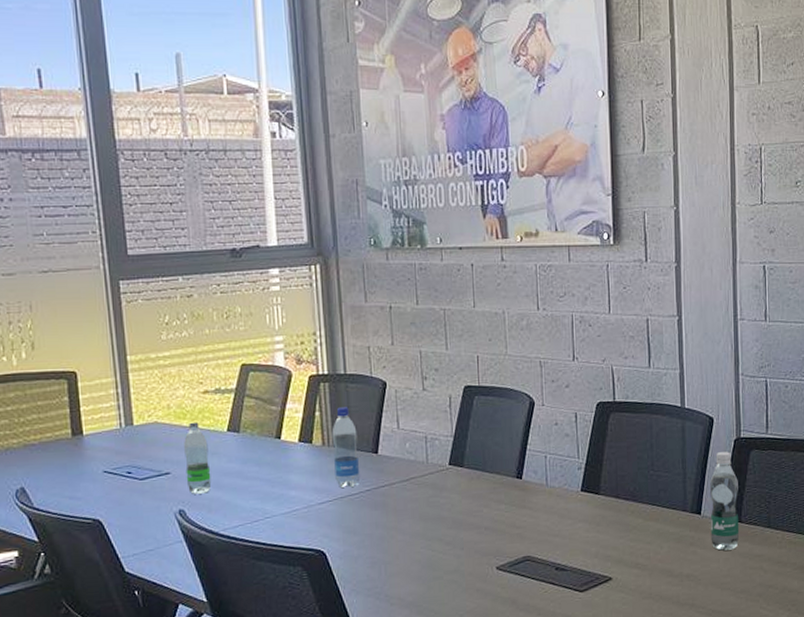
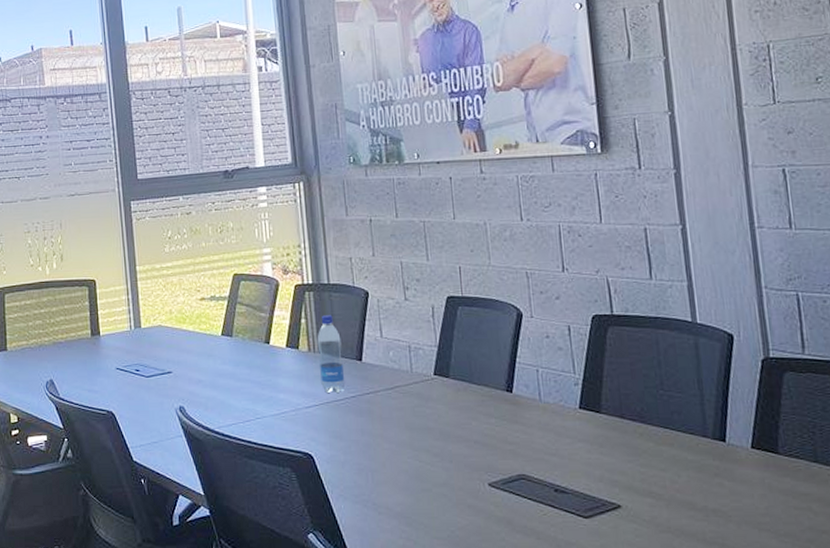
bottle: present [184,422,212,494] -> none [184,326,208,393]
bottle: present [710,452,740,551] -> none [734,373,777,485]

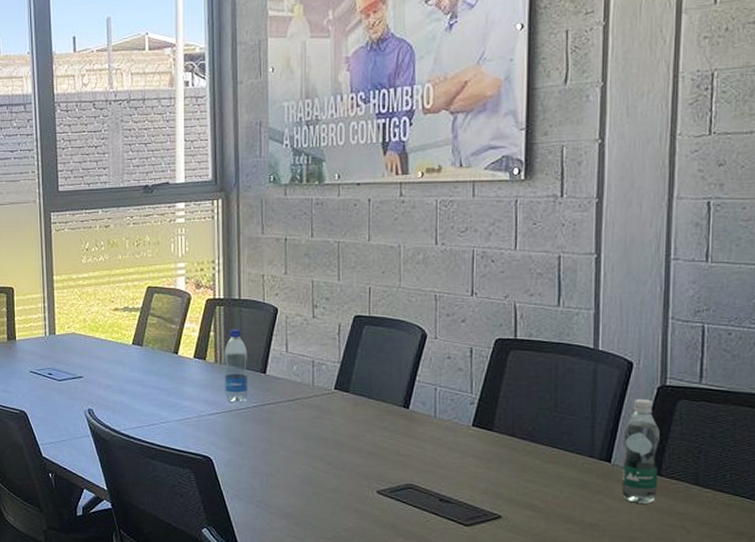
bottle: none [734,373,777,485] -> present [621,399,660,504]

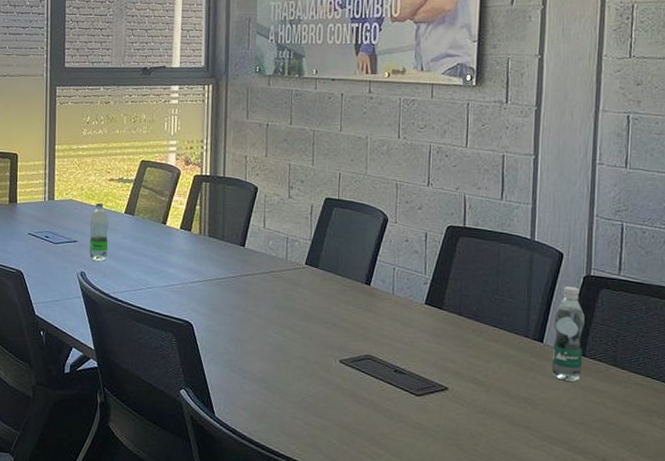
bottle: none [96,334,116,397] -> present [89,202,109,261]
bottle: present [224,329,248,403] -> none [207,204,229,273]

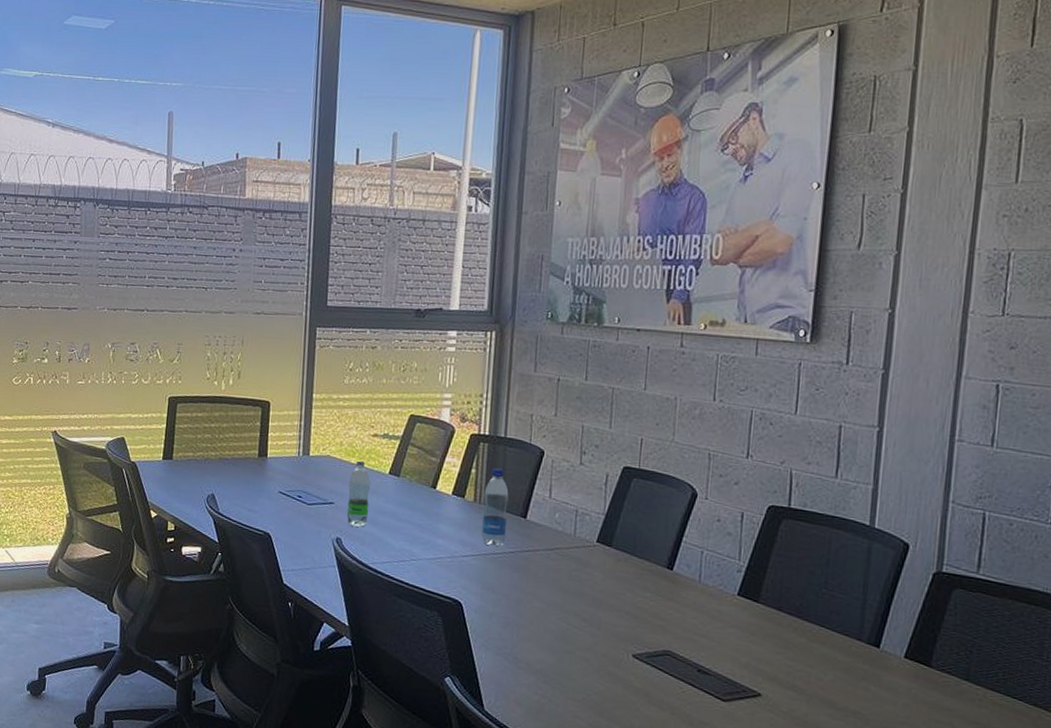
bottle: none [207,204,229,273] -> present [481,468,509,547]
bottle: present [551,286,585,382] -> none [888,583,933,696]

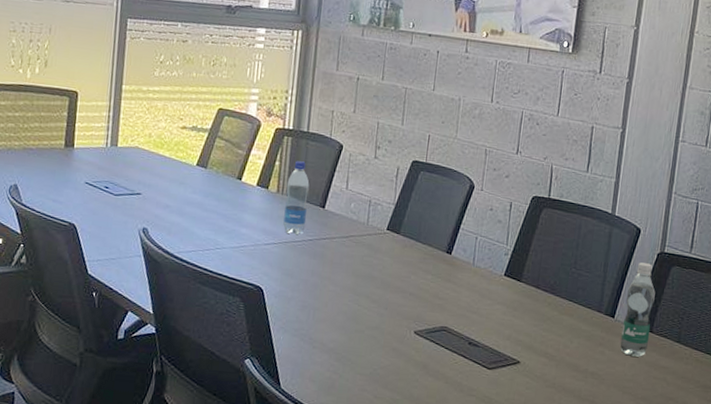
bottle: present [346,460,370,527] -> none [153,152,178,217]
bottle: none [888,583,933,696] -> present [620,262,656,357]

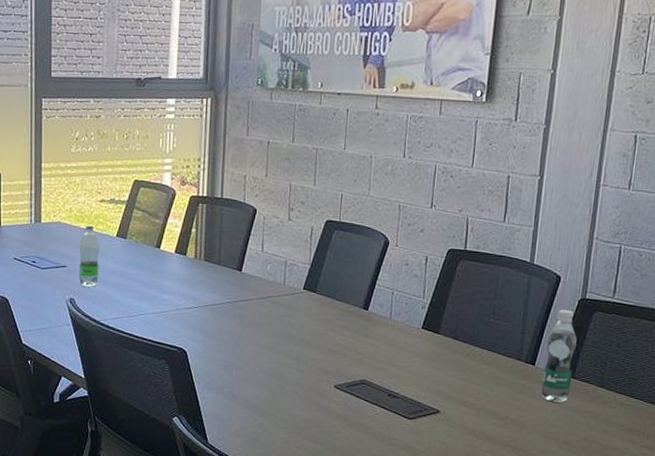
bottle: none [153,152,178,217] -> present [78,225,99,287]
bottle: present [283,161,310,235] -> none [202,227,226,299]

